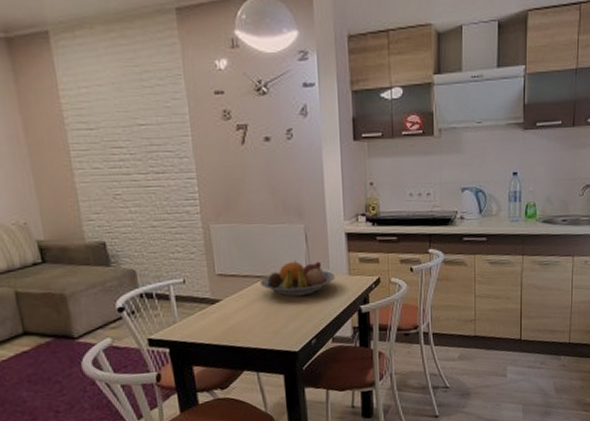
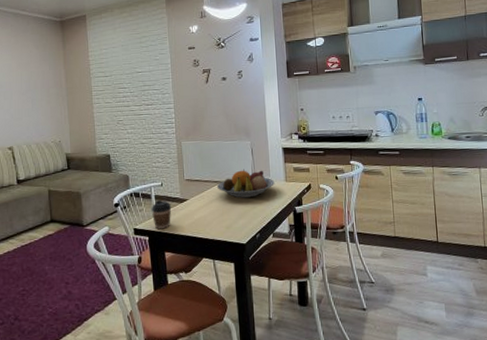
coffee cup: none [170,301,200,339] -> present [151,199,172,229]

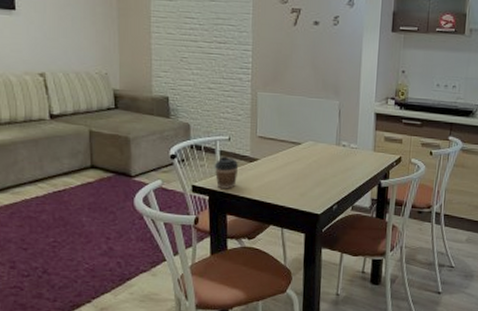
fruit bowl: present [217,169,274,198] -> none [295,132,361,165]

